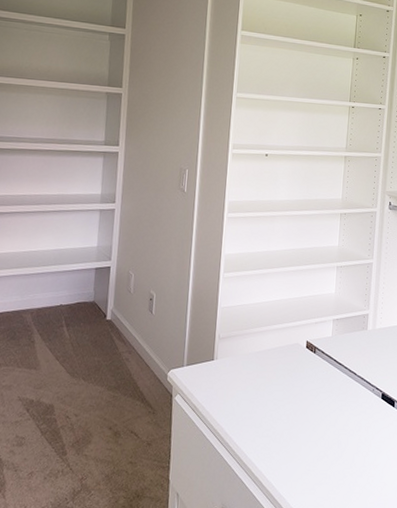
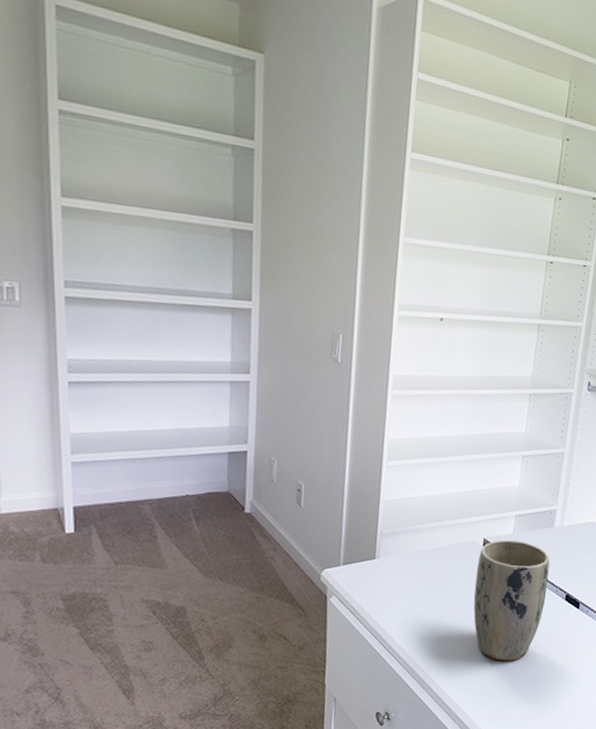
plant pot: none [299,342,366,458] -> present [473,540,550,661]

